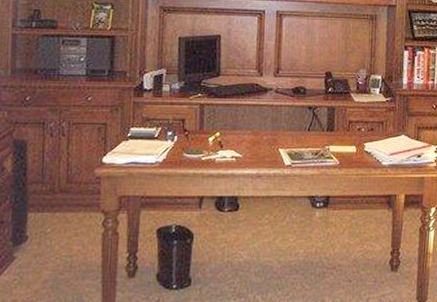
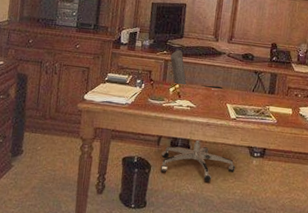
office chair: none [205,91,295,246] -> present [160,50,236,183]

